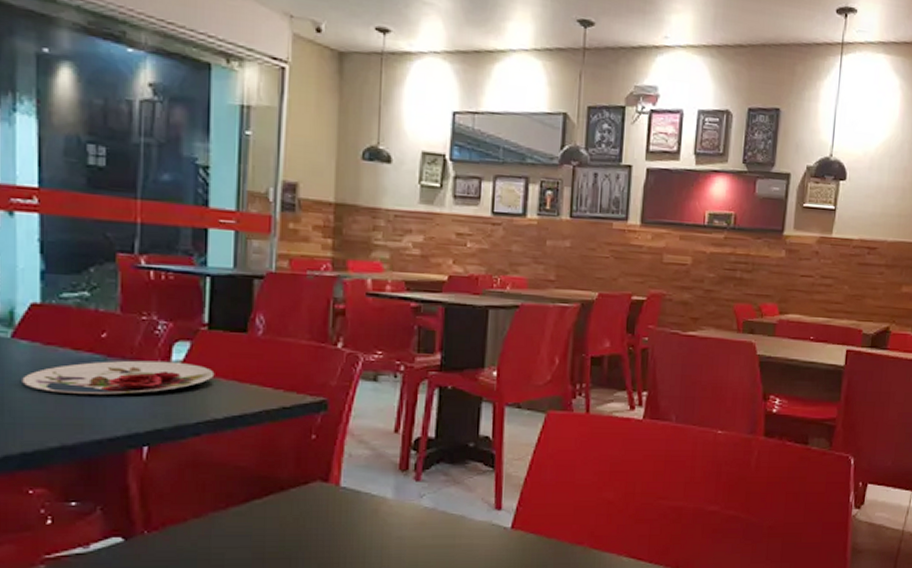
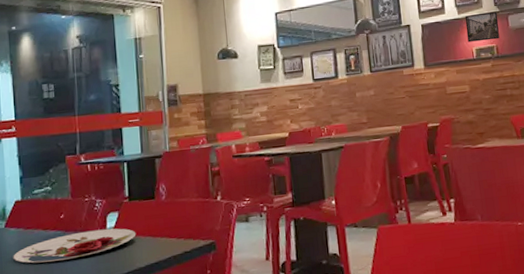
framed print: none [701,168,745,207] -> present [465,11,500,42]

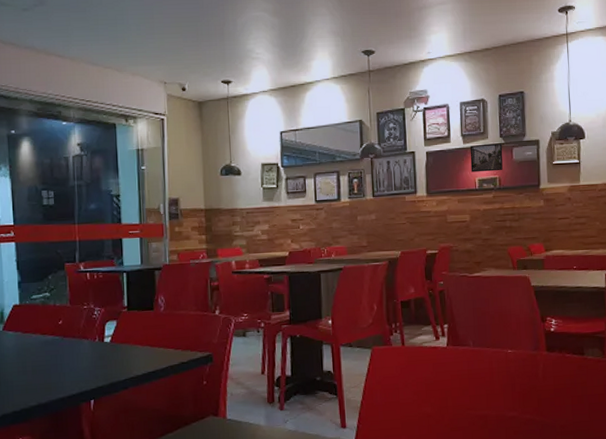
plate: present [13,228,136,264] -> none [11,336,134,367]

